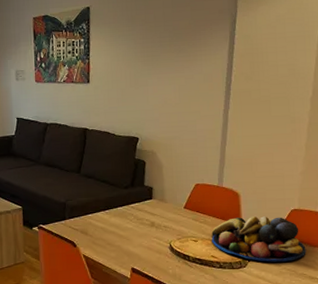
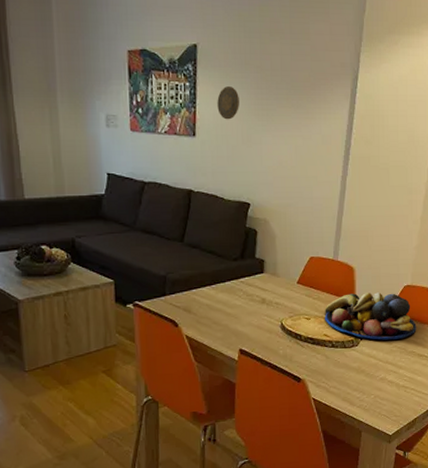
decorative plate: none [108,39,127,67] -> present [217,86,239,120]

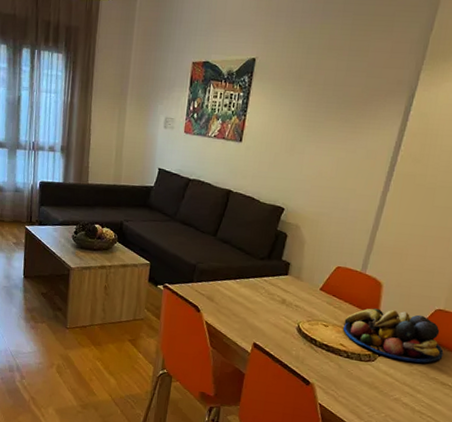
decorative plate: present [217,86,239,120] -> none [266,98,289,129]

